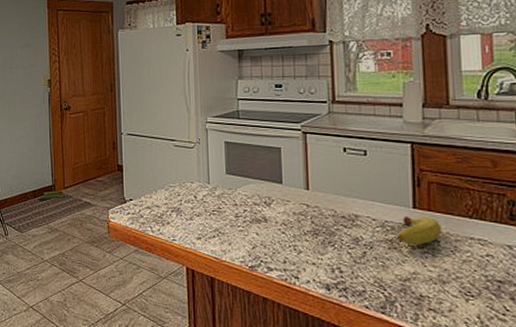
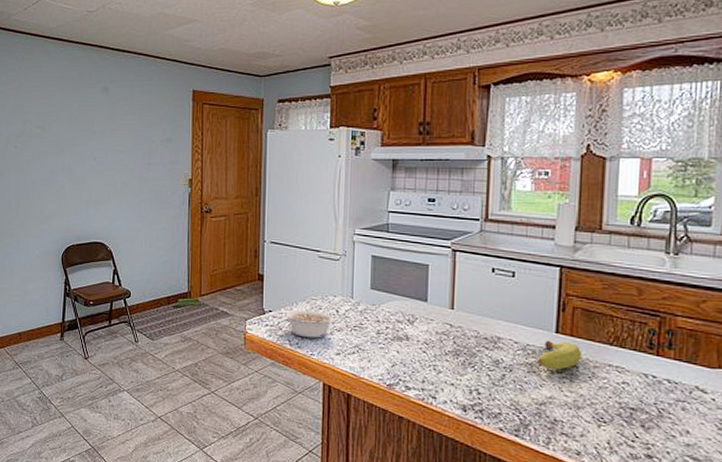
legume: none [146,198,193,224] -> present [285,311,335,339]

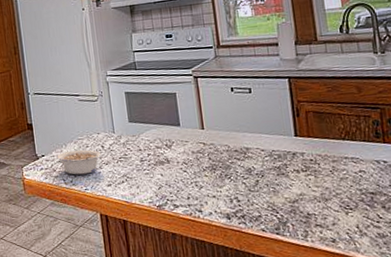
fruit: present [538,340,582,370] -> none [284,142,321,170]

